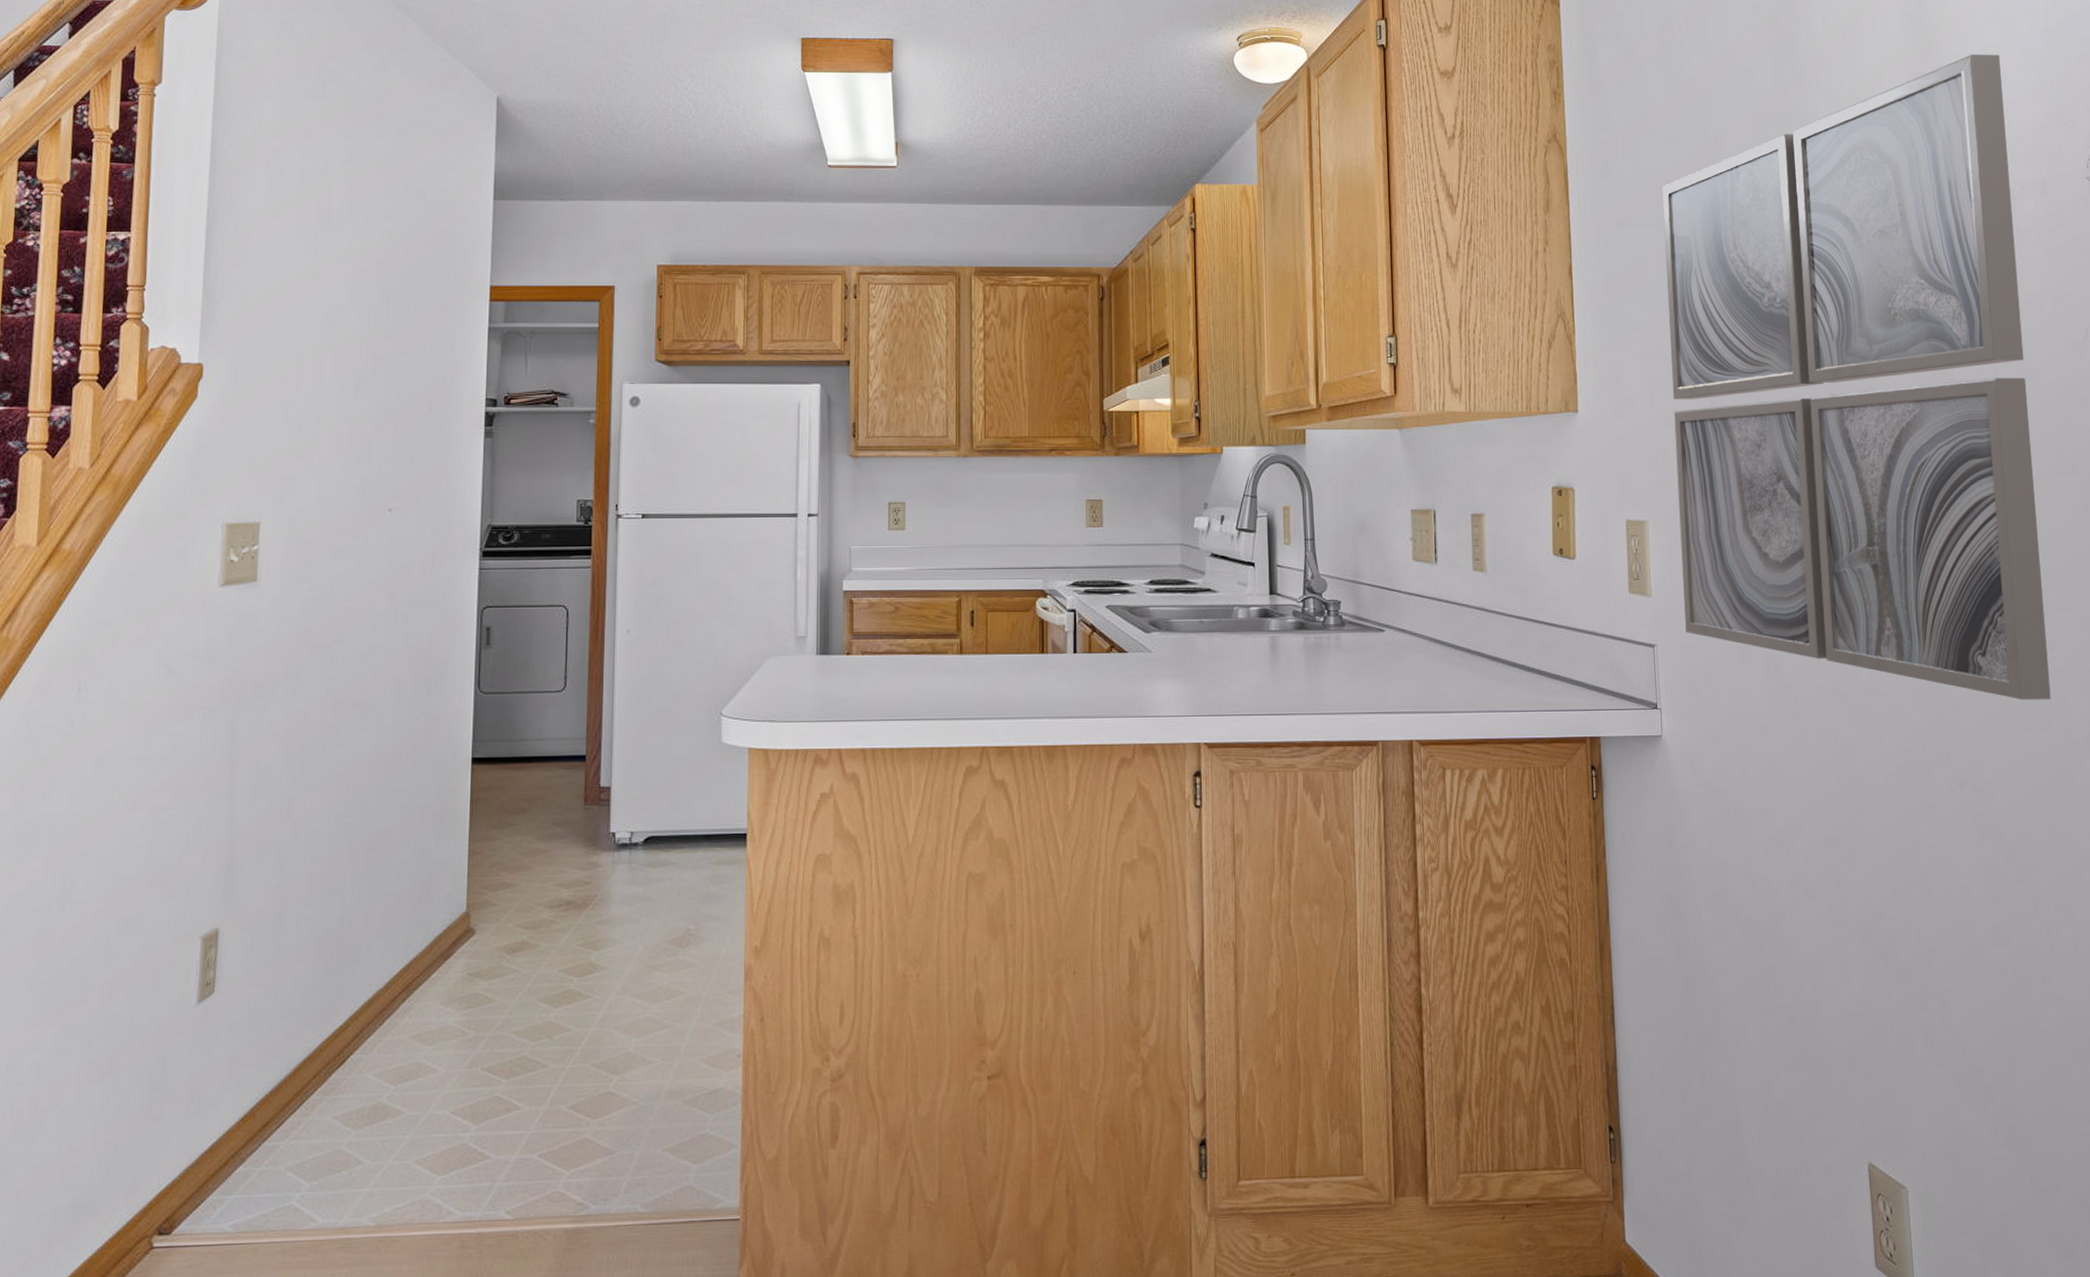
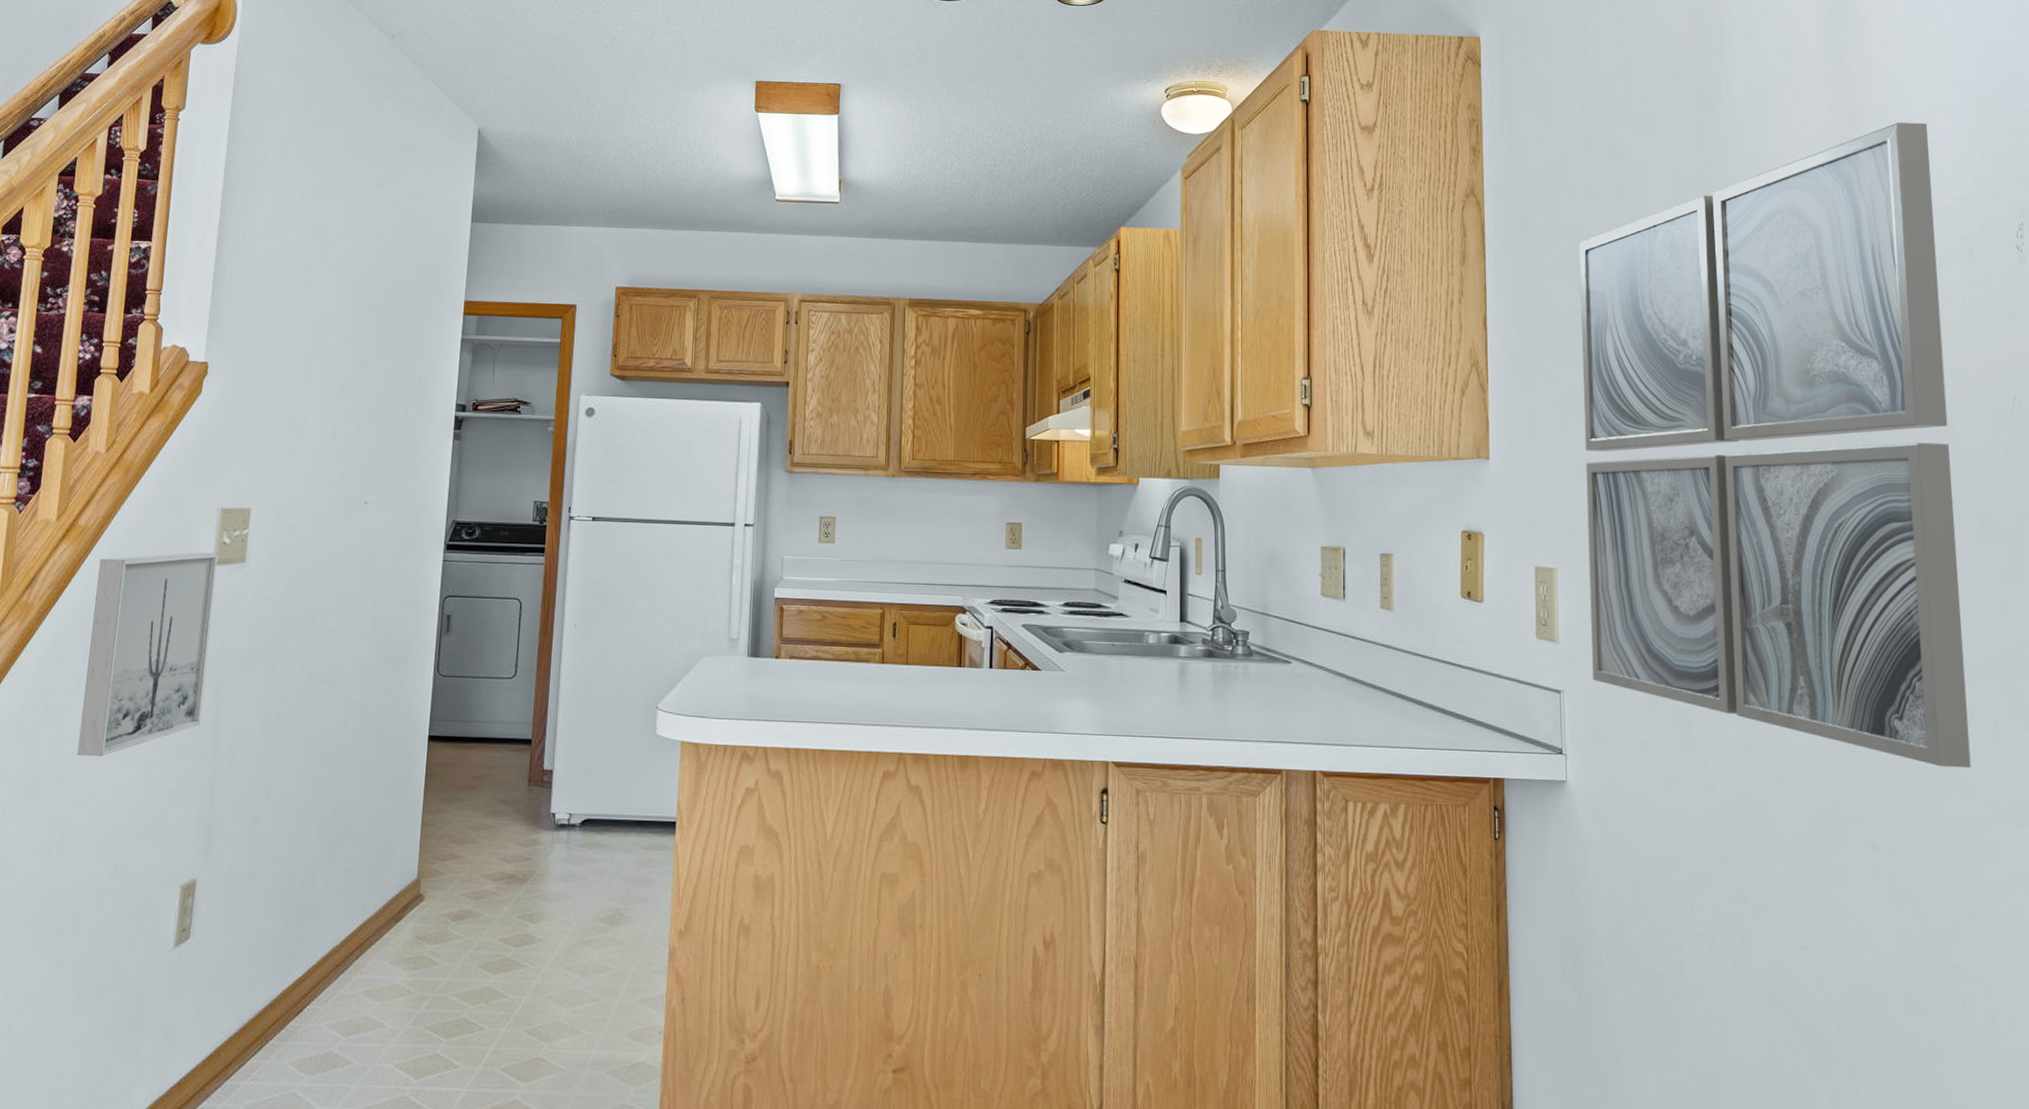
wall art: none [75,572,225,803] -> present [77,552,218,757]

